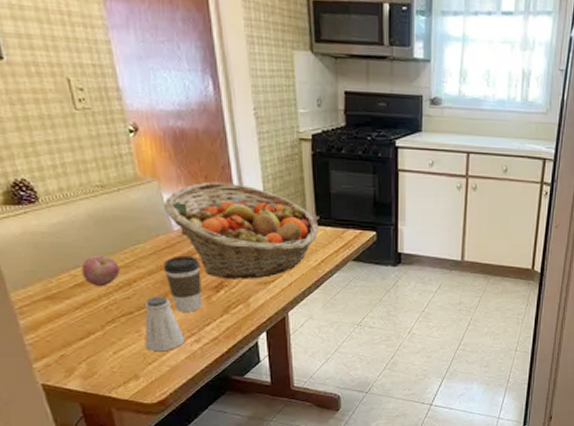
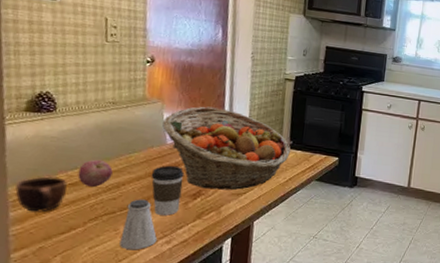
mug: none [17,278,74,319] -> present [14,176,67,213]

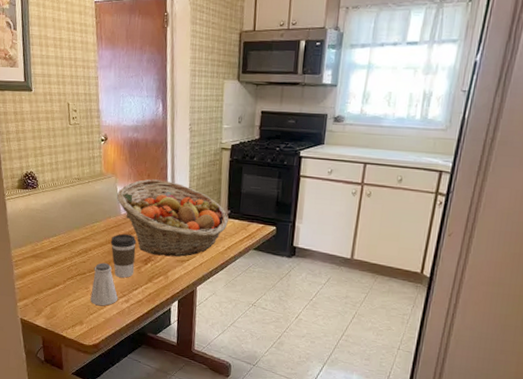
mug: present [14,176,67,213] -> none [16,242,50,271]
apple: present [78,159,113,188] -> none [57,228,82,252]

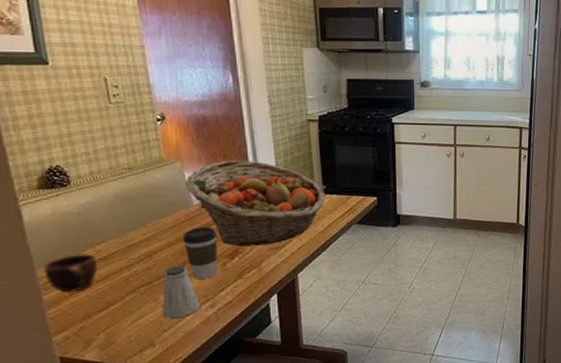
mug: none [16,242,50,271] -> present [44,253,97,293]

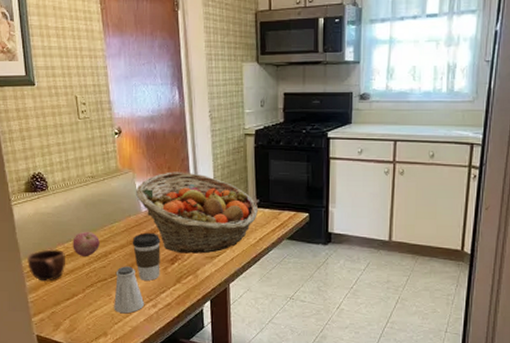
apple: none [106,230,142,260] -> present [73,231,100,257]

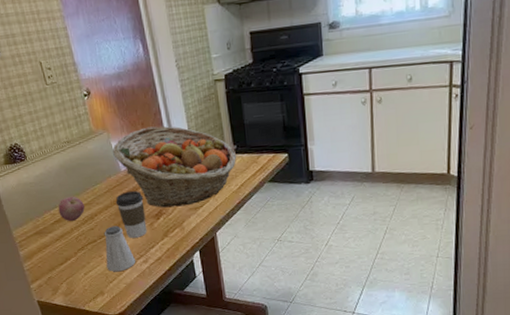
mug: present [27,249,65,282] -> none [17,217,55,250]

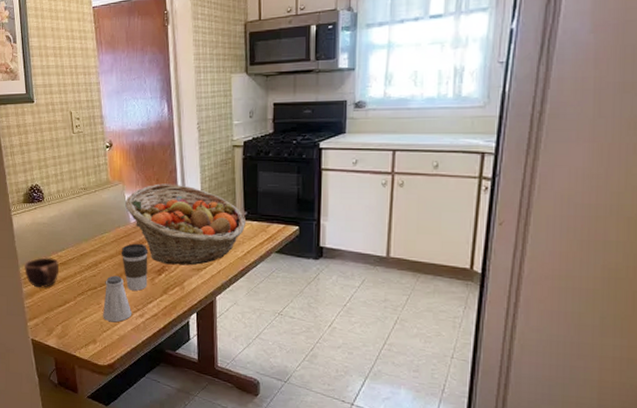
mug: none [17,217,55,250] -> present [24,257,59,288]
apple: present [58,196,85,222] -> none [65,241,91,266]

